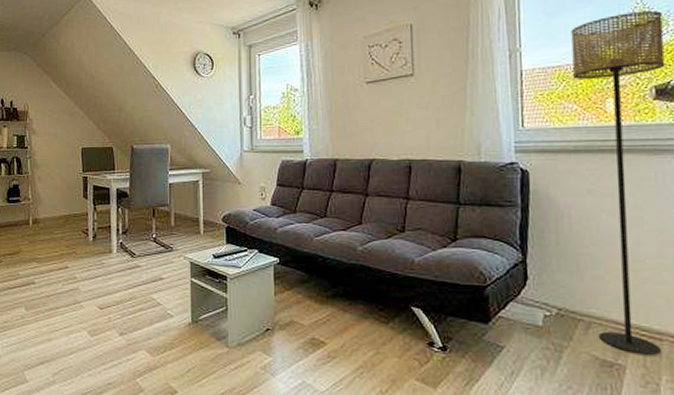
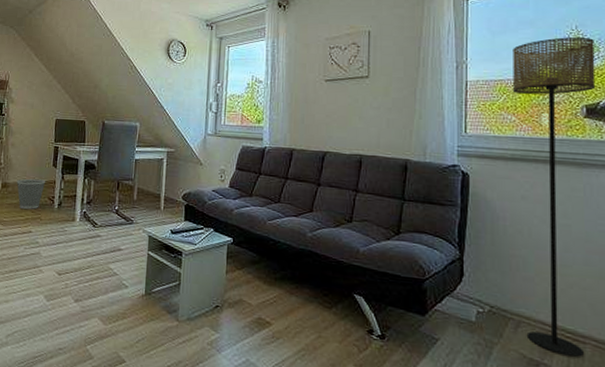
wastebasket: none [47,212,78,244] -> present [17,178,46,209]

